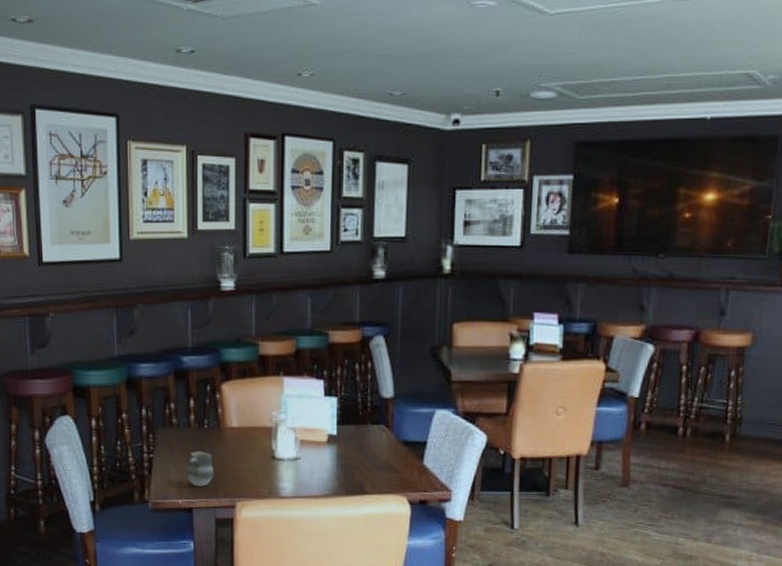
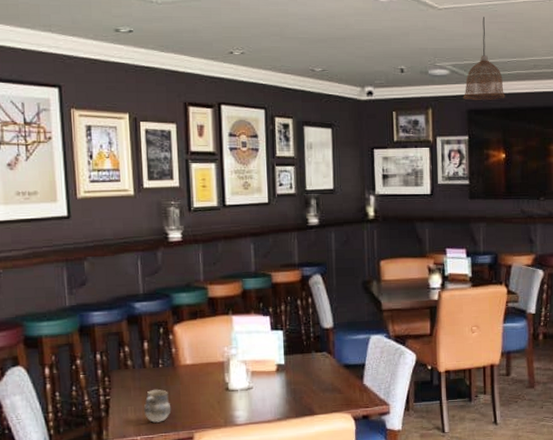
pendant lamp: none [571,23,626,130] -> present [463,17,505,100]

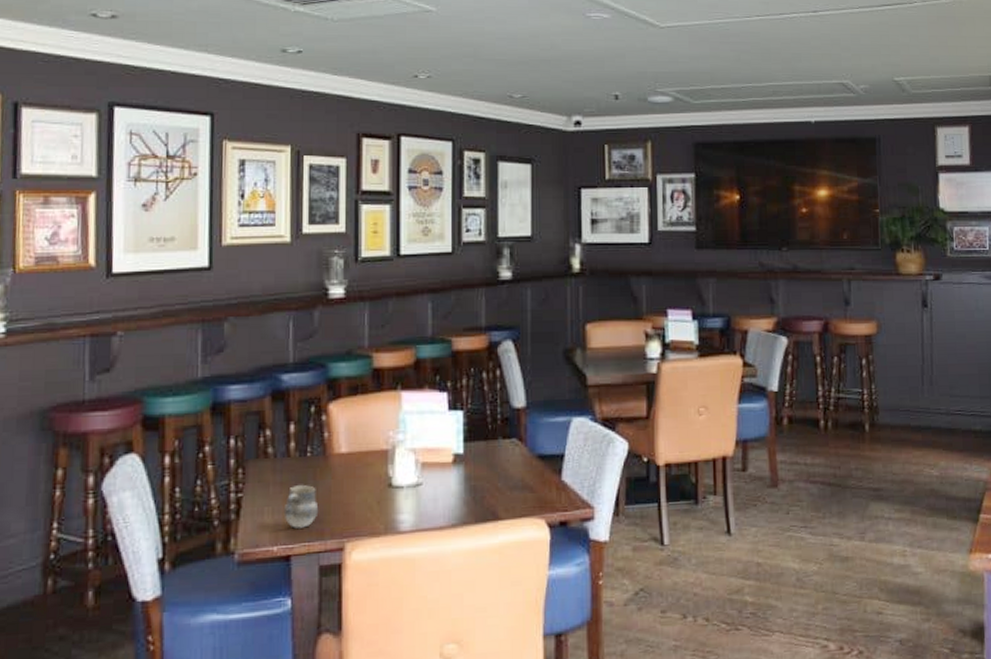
pendant lamp: present [463,17,505,100] -> none [688,36,739,132]

